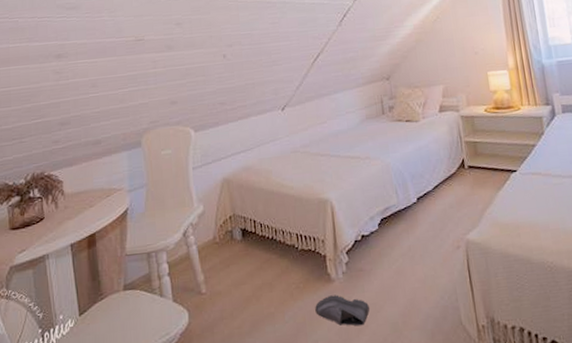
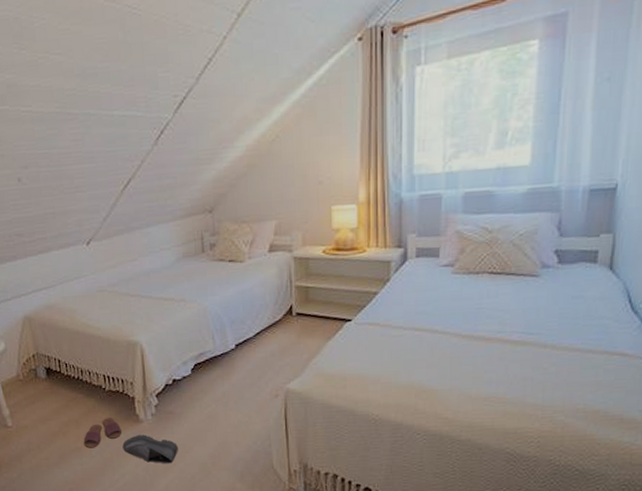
slippers: none [276,278,314,313] -> present [83,418,122,448]

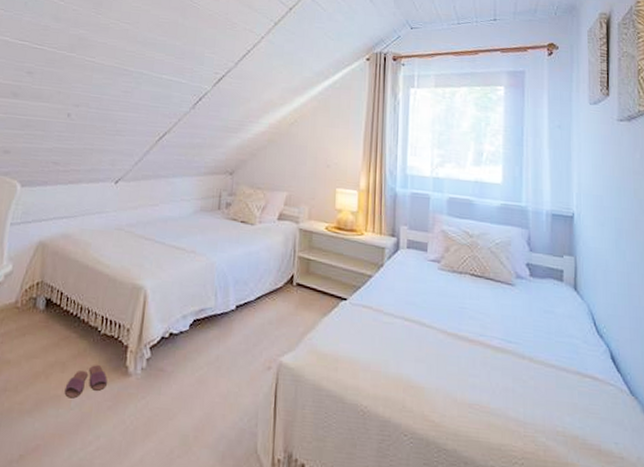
shoe: present [122,434,178,464] -> none [104,390,162,431]

